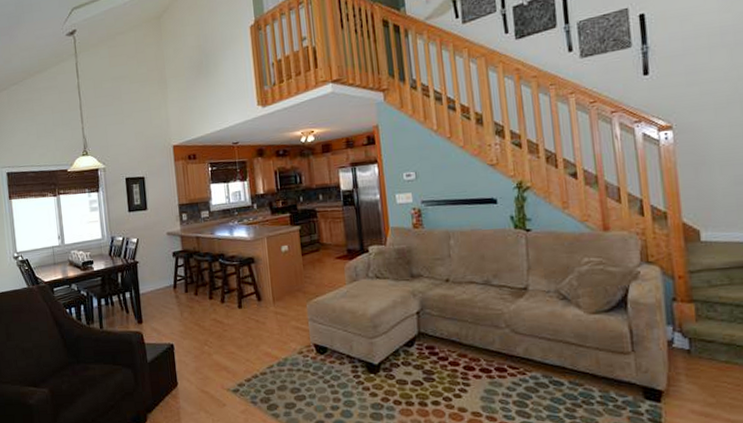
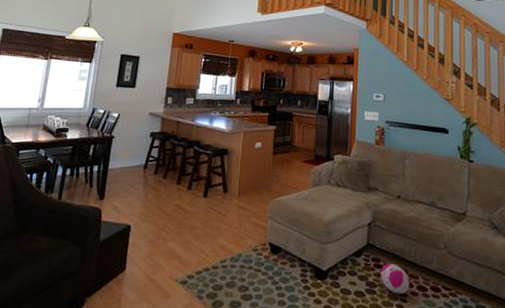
plush toy: none [437,349,472,379] -> present [381,263,410,294]

